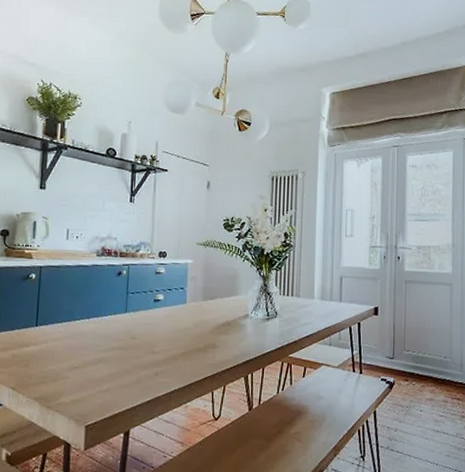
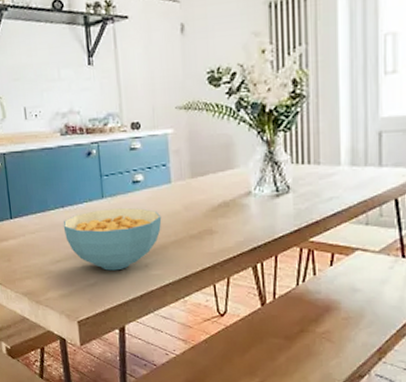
cereal bowl: none [86,322,175,378] -> present [63,208,162,271]

